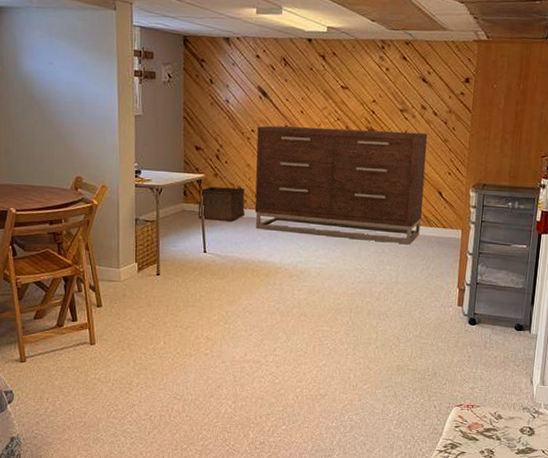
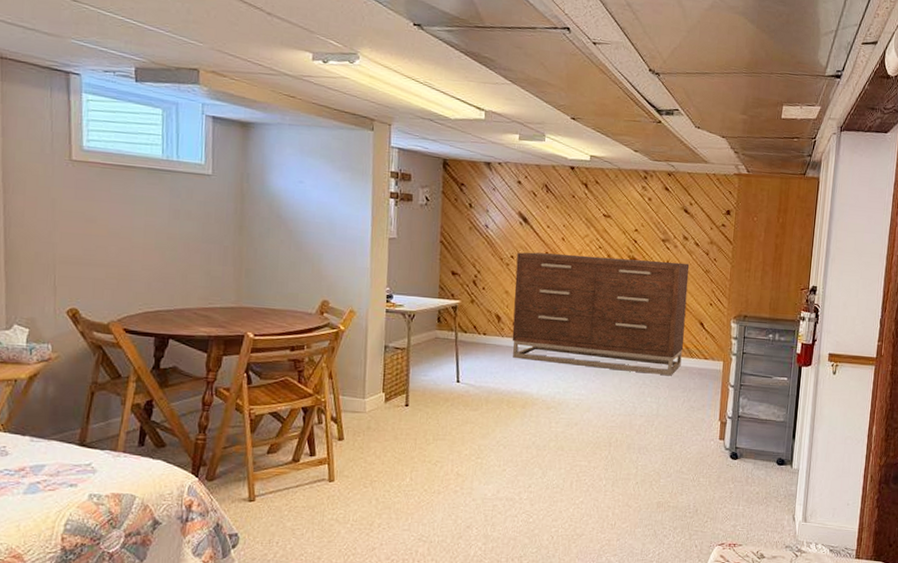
storage bin: present [197,186,245,221] -> none [452,313,502,350]

